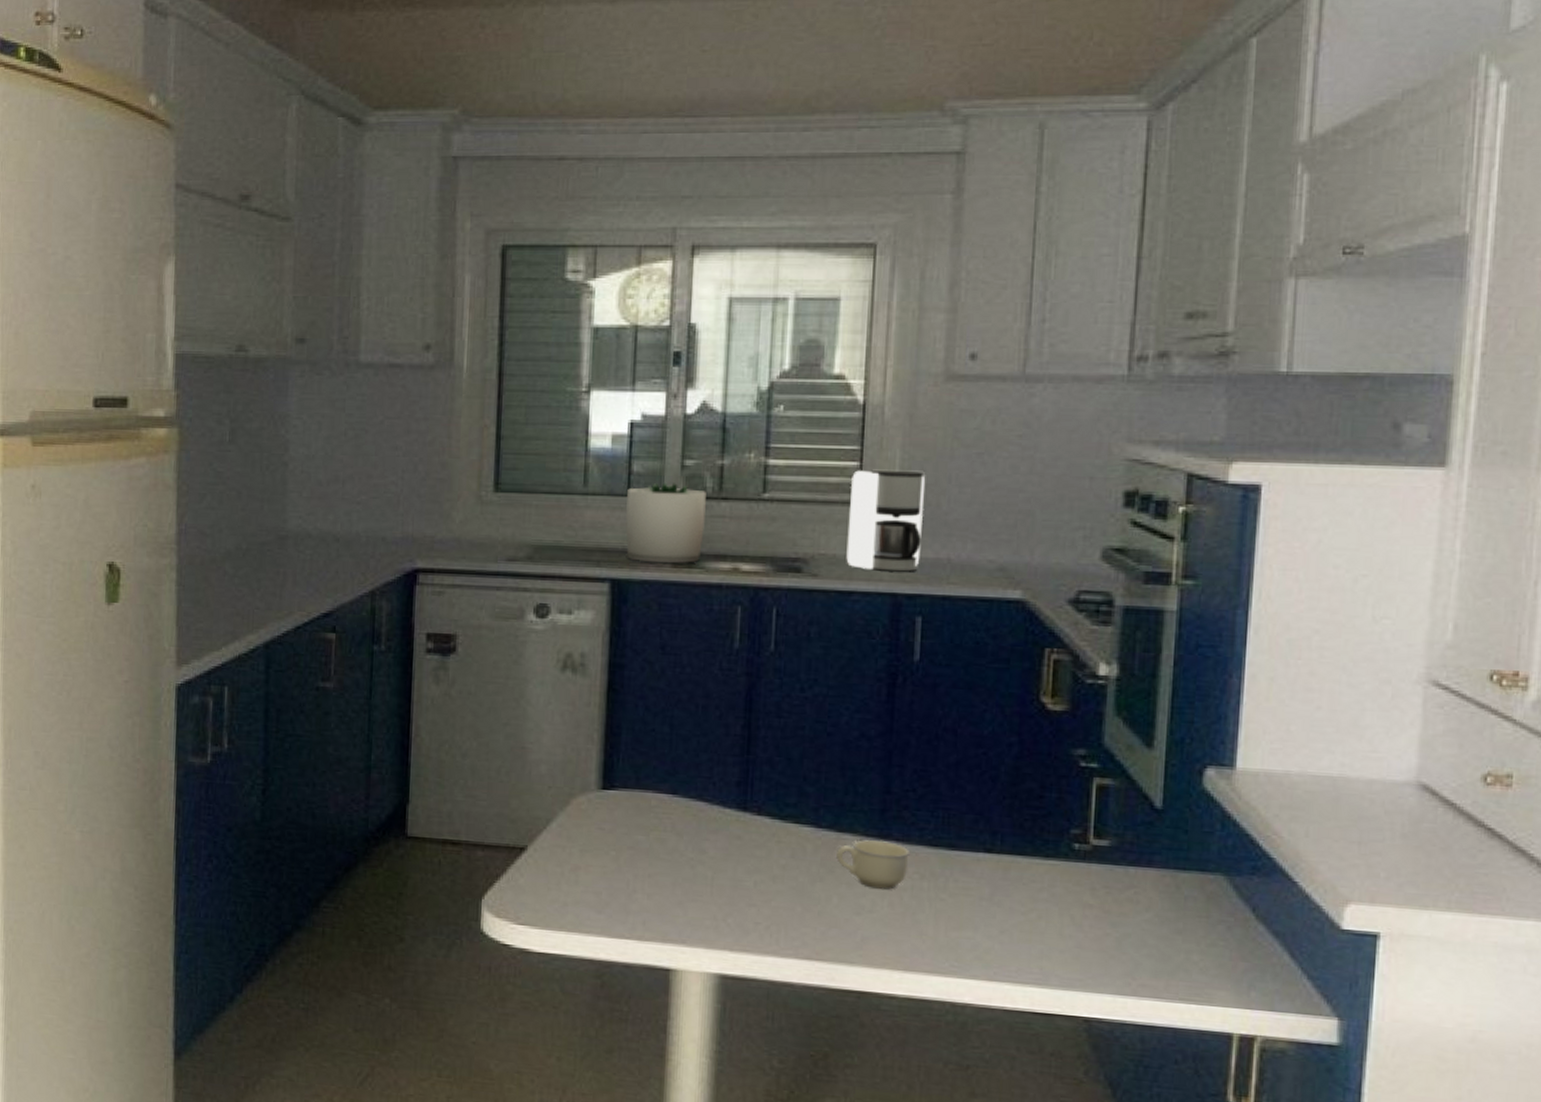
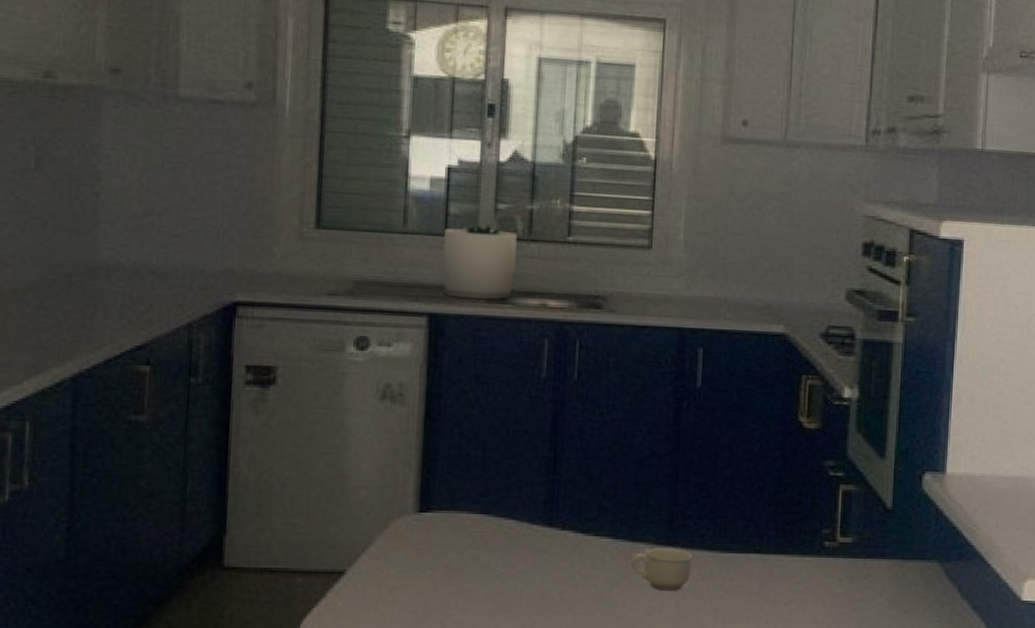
coffee maker: present [846,469,925,573] -> none [640,218,706,310]

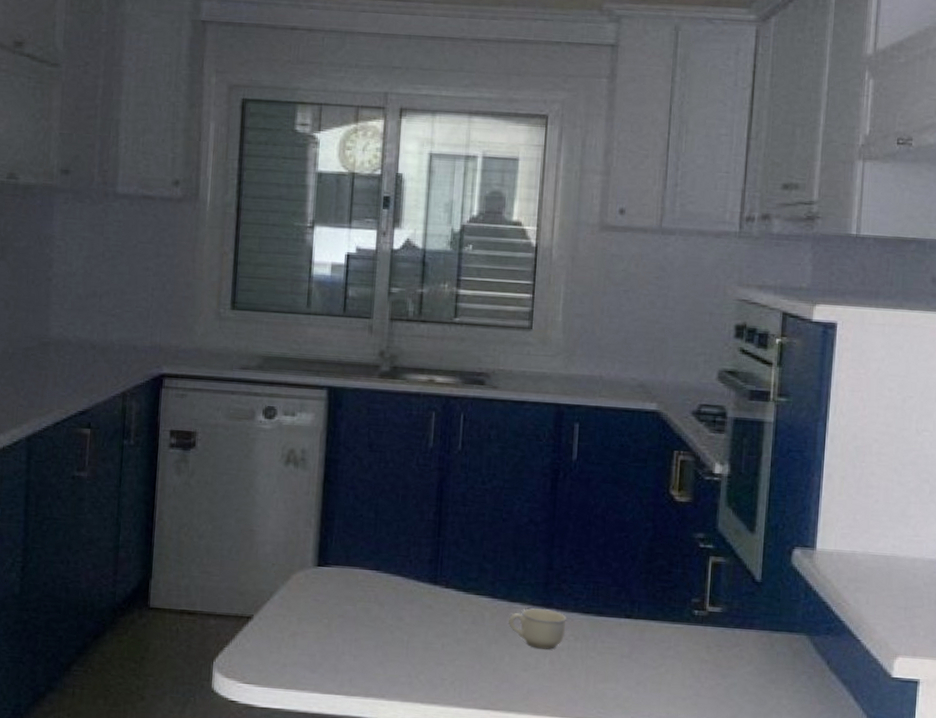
planter: present [442,224,517,300] -> none [341,306,408,375]

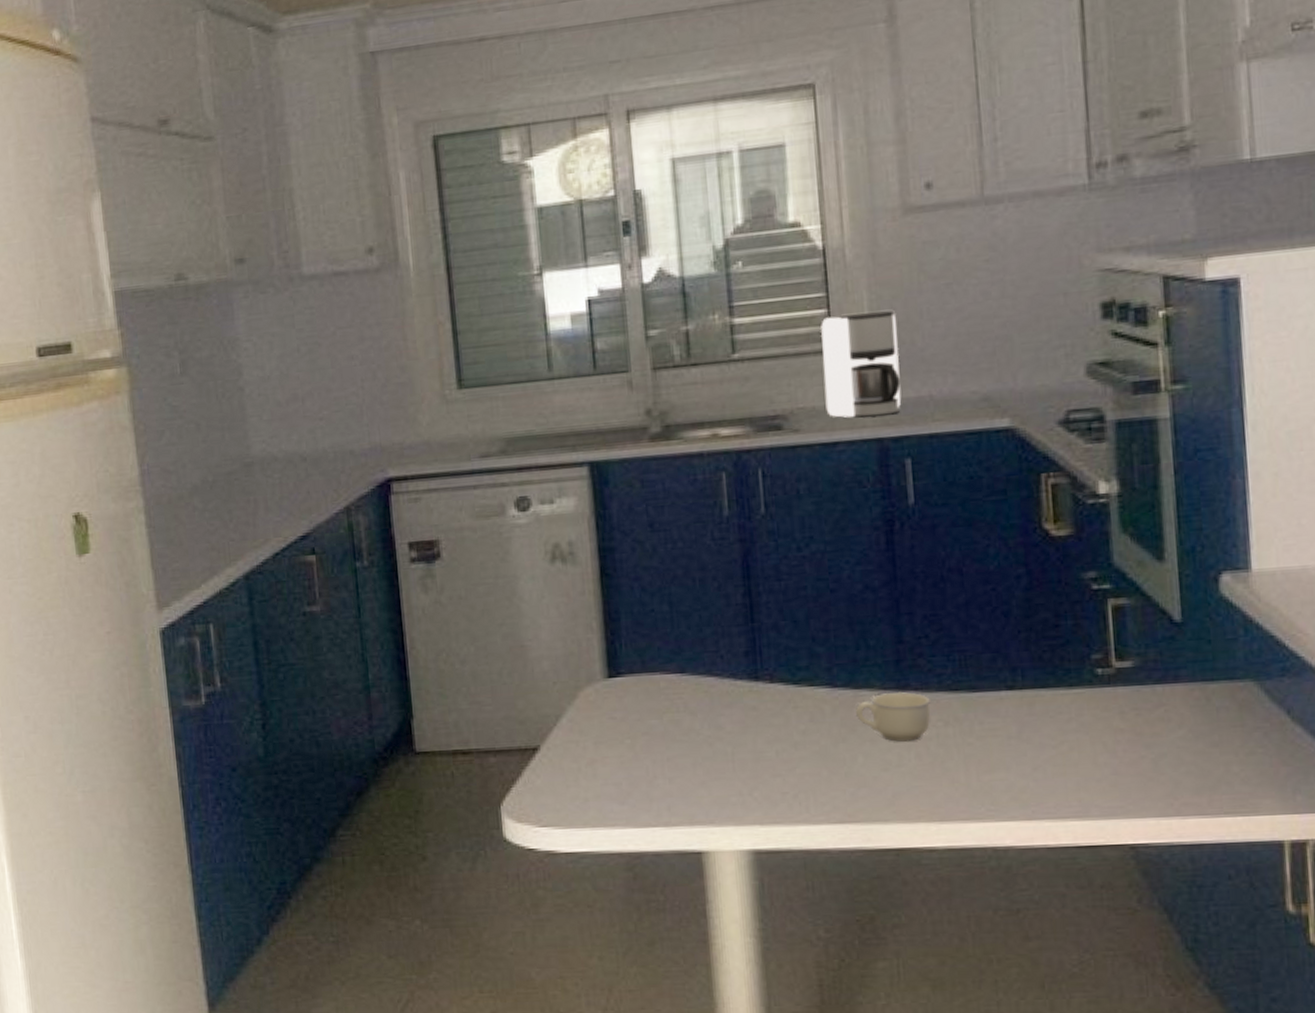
coffee maker: none [520,301,583,387] -> present [821,310,901,418]

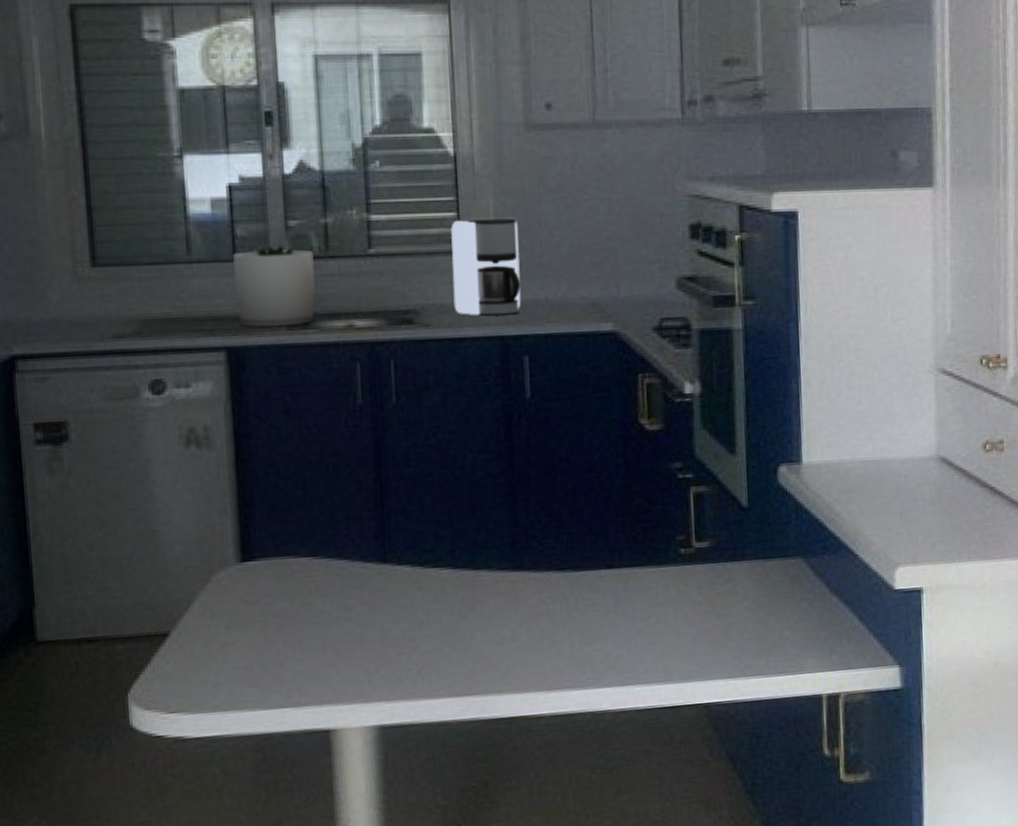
planter: none [594,355,678,441] -> present [233,244,315,328]
cup: present [856,691,930,742] -> none [475,571,541,618]

